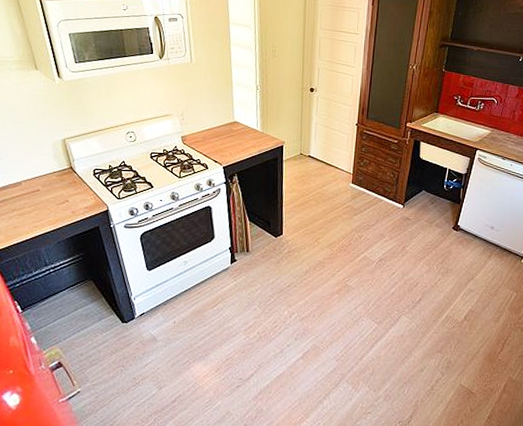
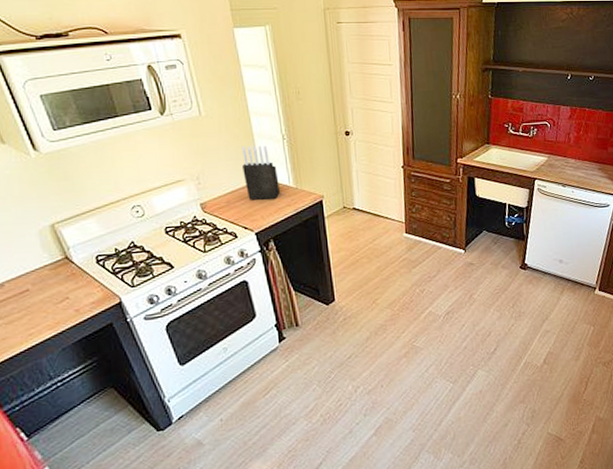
knife block: none [219,91,249,141] -> present [241,145,280,200]

